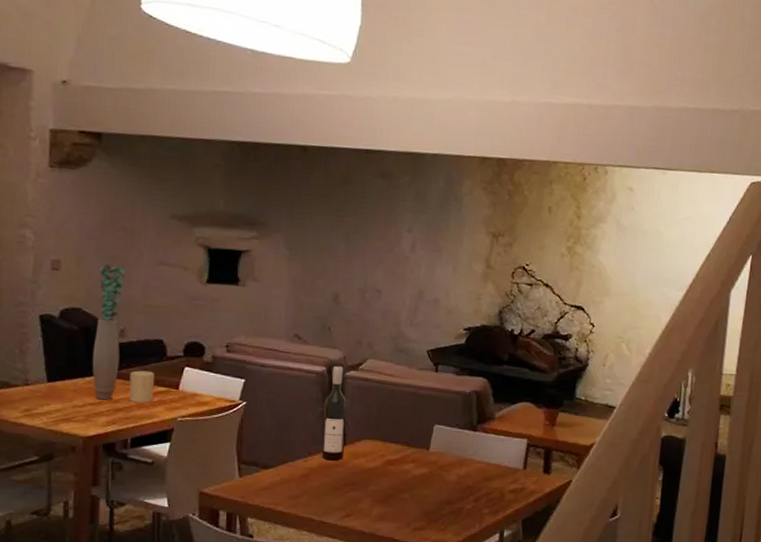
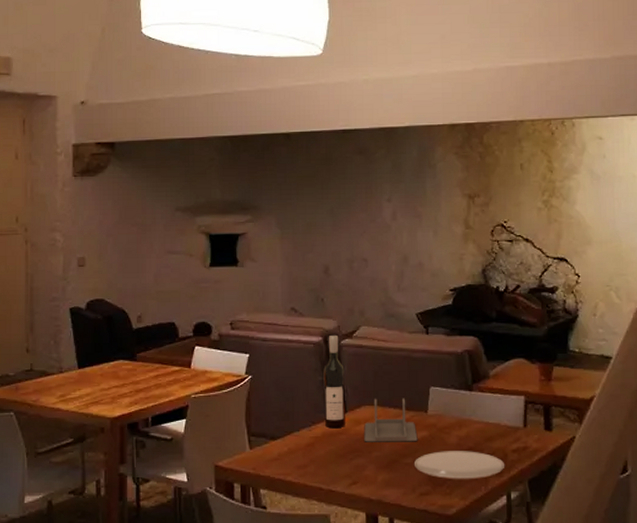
vase: present [92,259,126,400] -> none [115,253,140,382]
candle: present [129,370,155,404] -> none [148,352,170,383]
napkin holder: none [362,433,417,478] -> present [364,398,418,442]
plate: none [411,488,502,517] -> present [415,451,505,480]

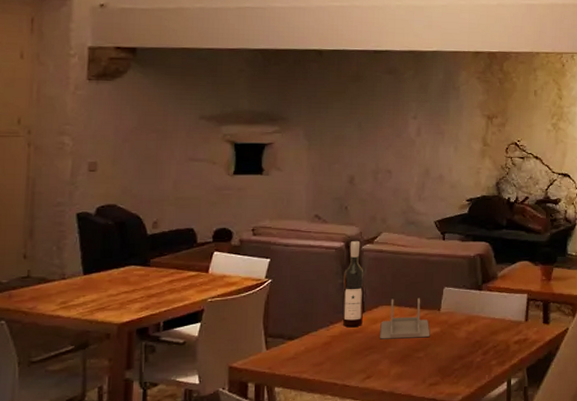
plate: present [415,451,505,480] -> none [426,344,508,370]

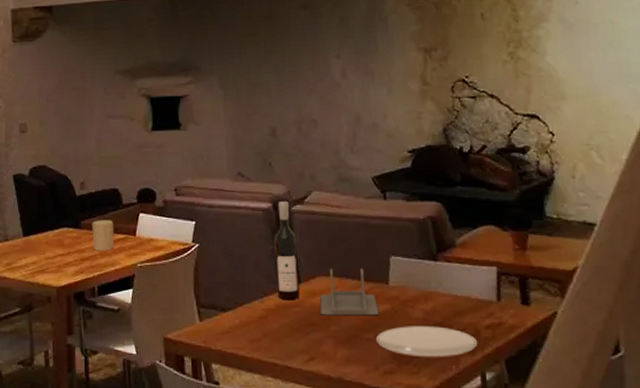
candle: none [161,258,186,288] -> present [92,220,114,252]
plate: none [426,344,508,370] -> present [376,326,478,358]

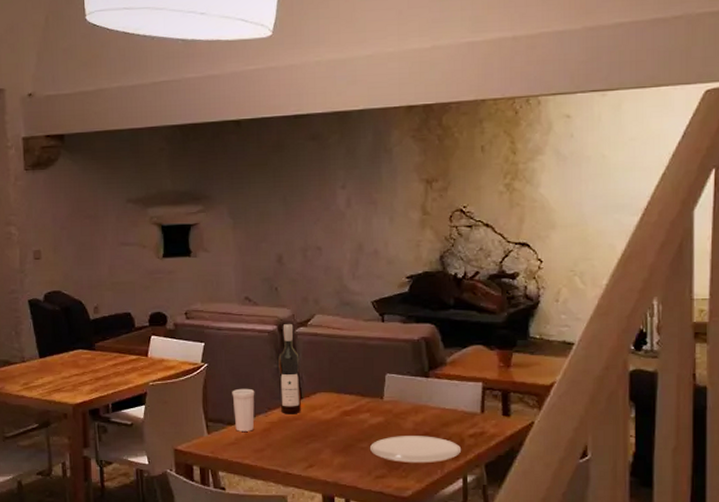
candle: present [92,220,114,252] -> none [106,342,127,372]
cup: none [225,271,250,319] -> present [232,388,255,431]
napkin holder: present [320,268,379,316] -> none [320,385,374,428]

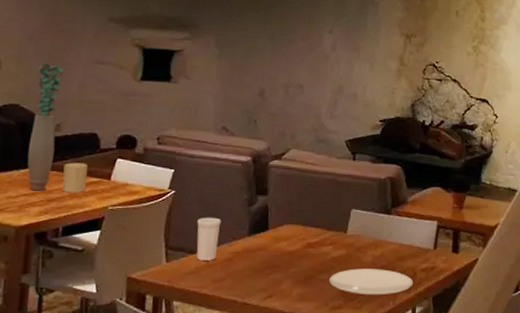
vase: none [72,245,96,371] -> present [27,58,64,191]
candle: none [106,342,127,372] -> present [62,162,88,194]
bottle: present [278,323,301,414] -> none [245,155,271,245]

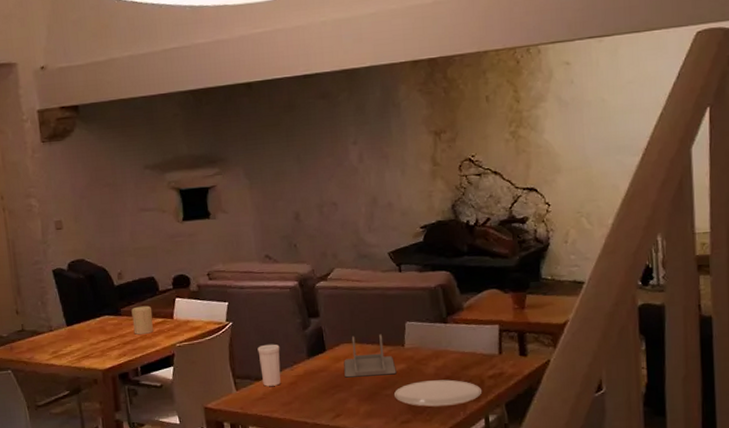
vase: present [27,58,64,191] -> none [93,214,122,336]
napkin holder: none [283,217,335,260] -> present [343,334,397,378]

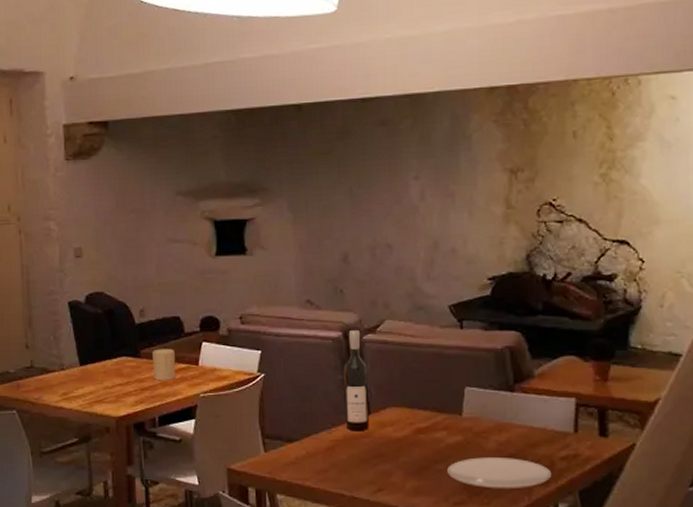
cup: present [257,344,281,386] -> none [291,401,317,450]
bottle: none [301,278,326,367] -> present [344,329,369,431]
napkin holder: present [343,334,397,378] -> none [390,399,451,447]

